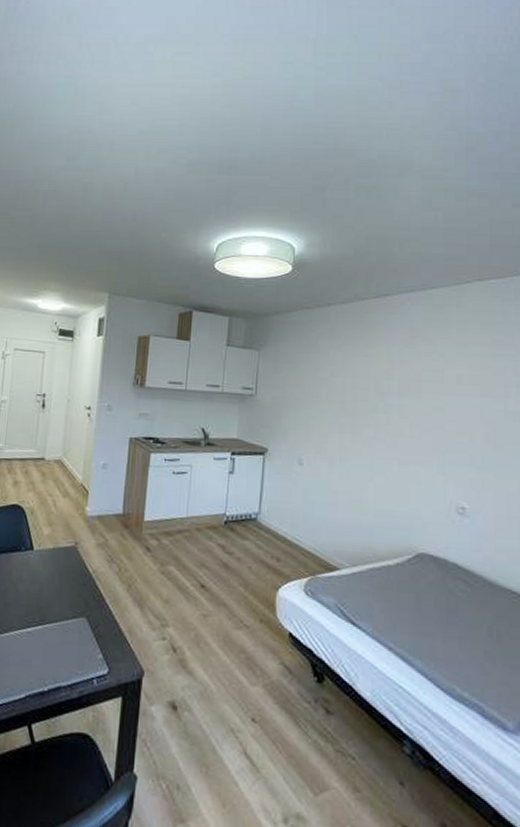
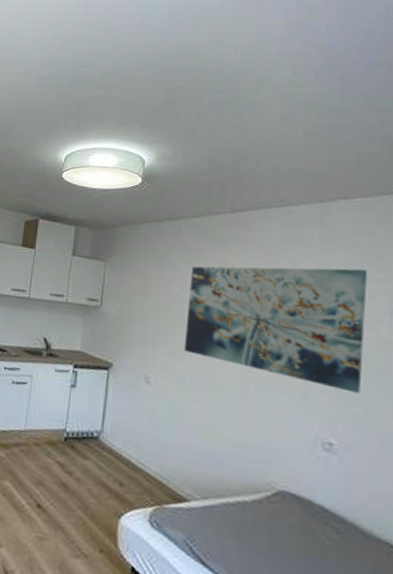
wall art: none [334,347,499,461] -> present [184,266,368,394]

